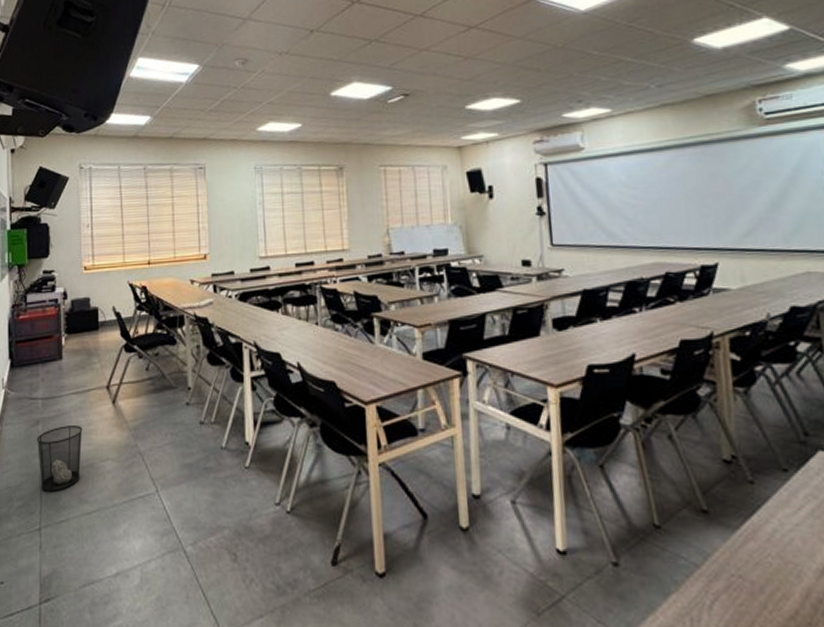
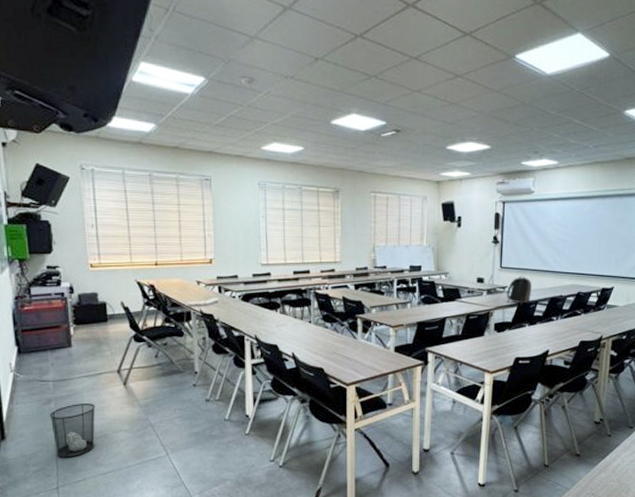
backpack: none [564,253,599,293] -> present [506,274,531,305]

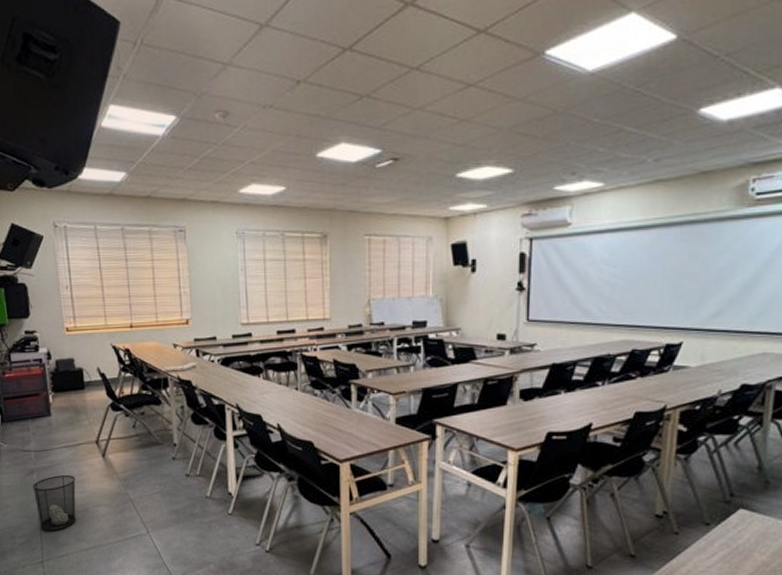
backpack: present [506,274,531,305] -> none [535,329,568,367]

